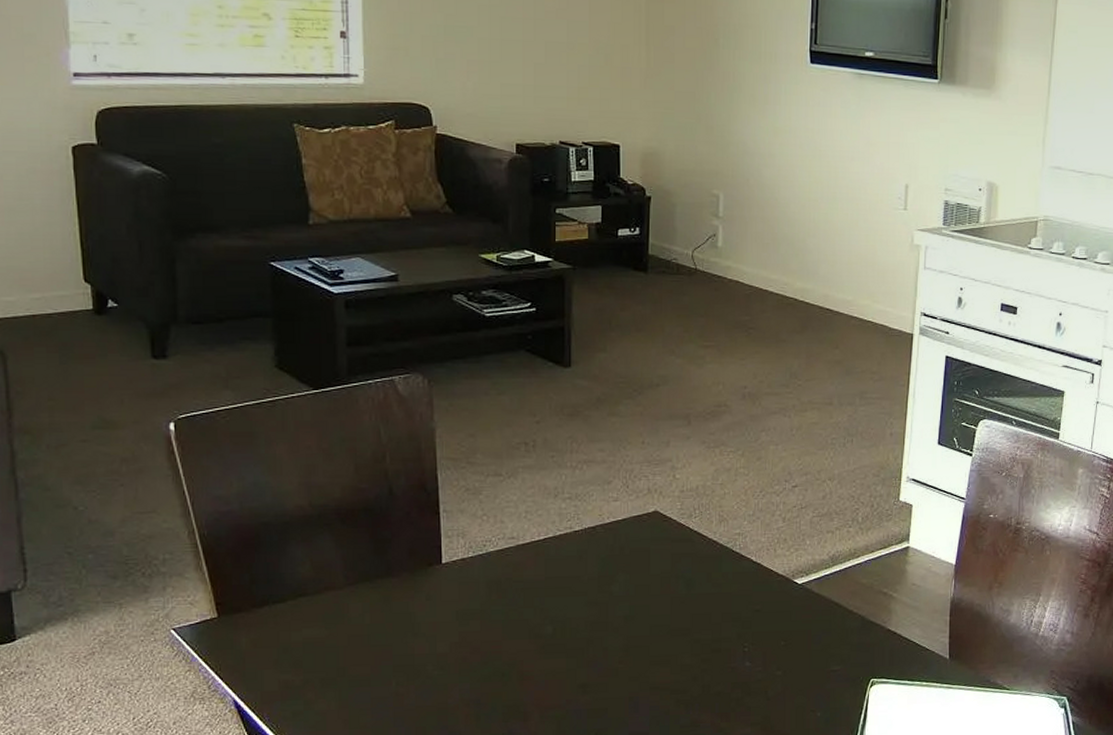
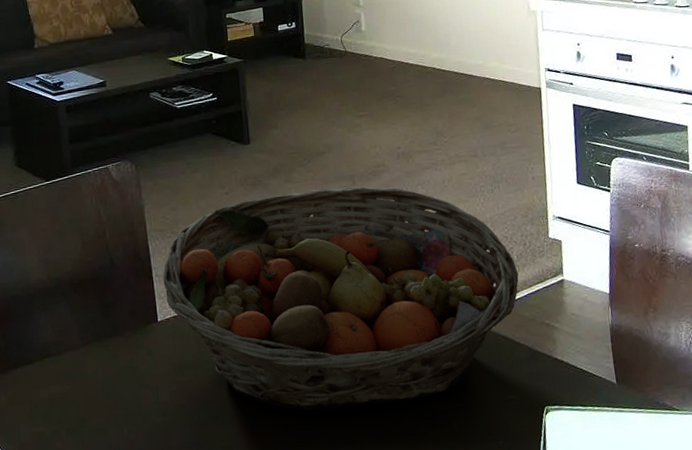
fruit basket: none [452,426,861,672] -> present [163,186,519,411]

